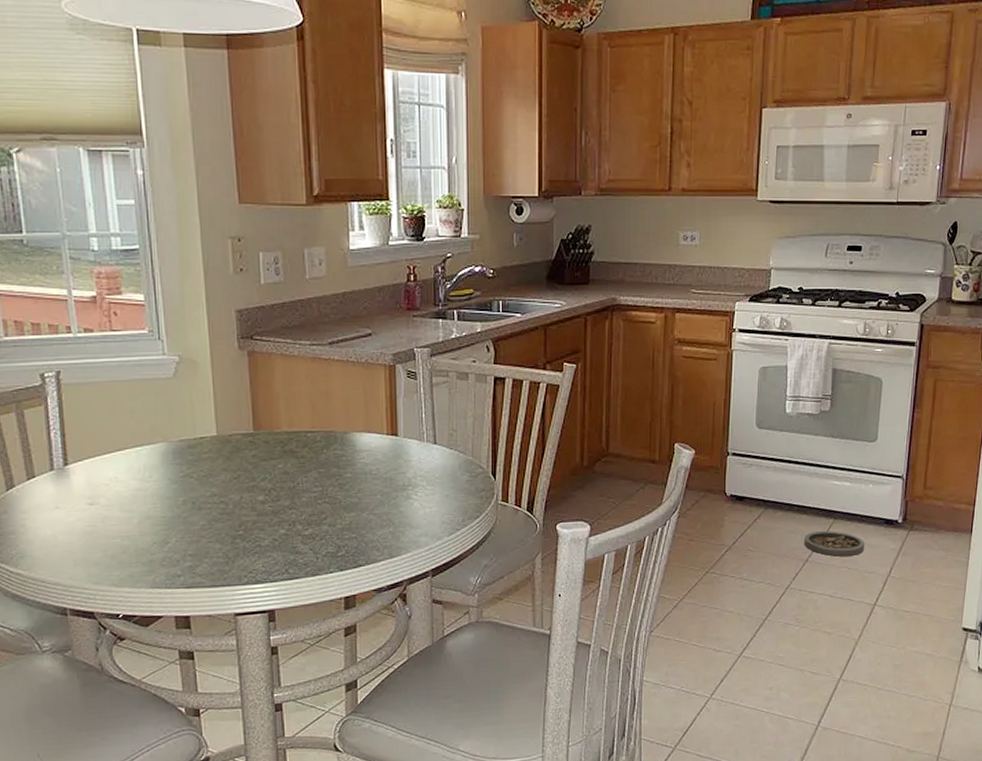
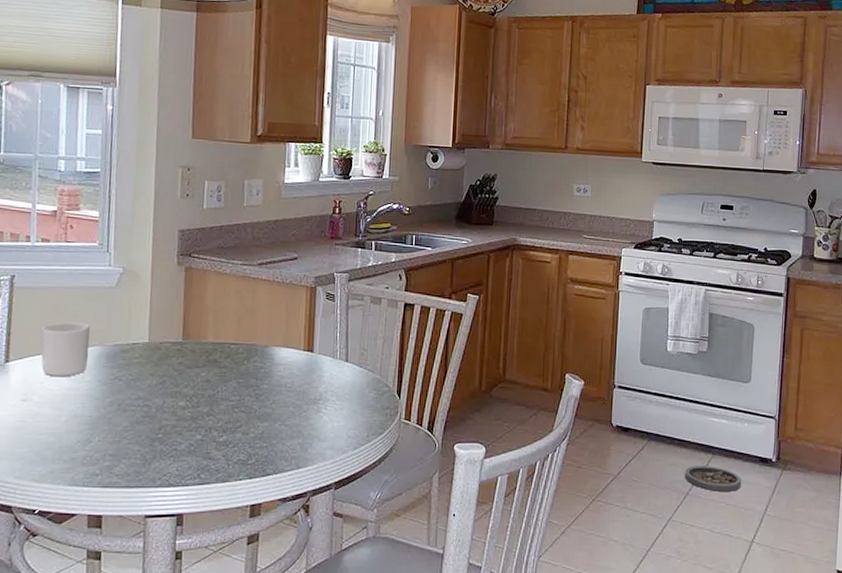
mug: none [98,418,154,478] -> present [40,321,90,377]

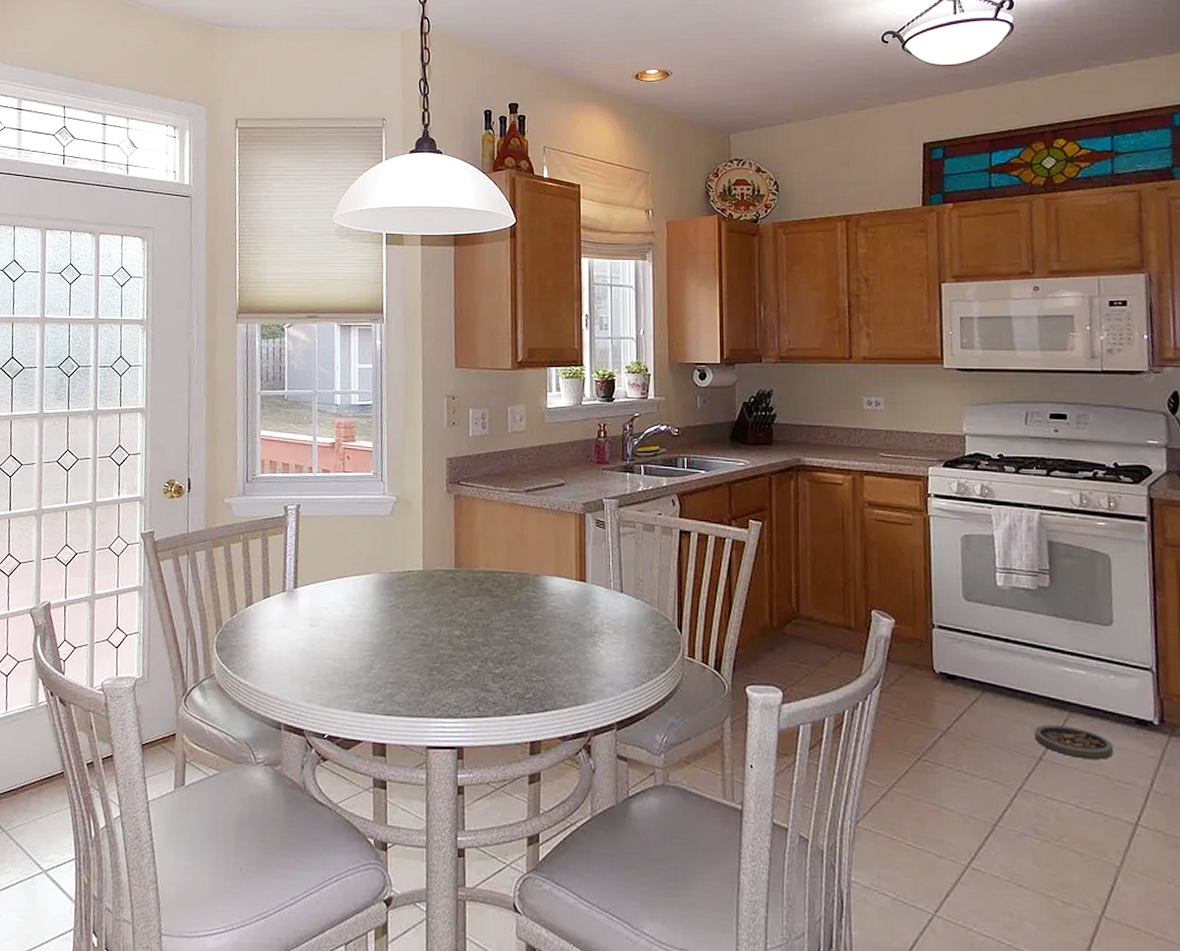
mug: present [40,321,90,377] -> none [324,549,369,604]

